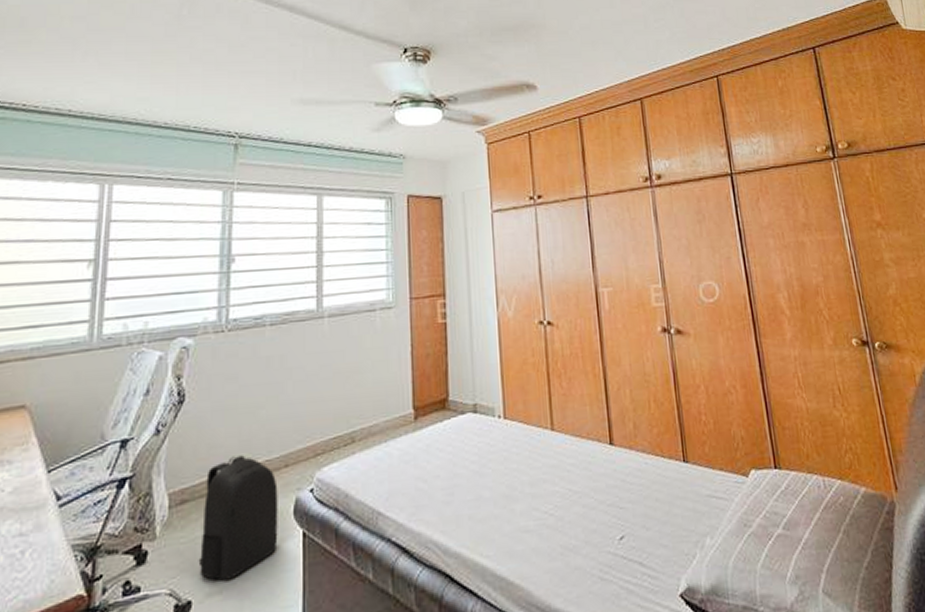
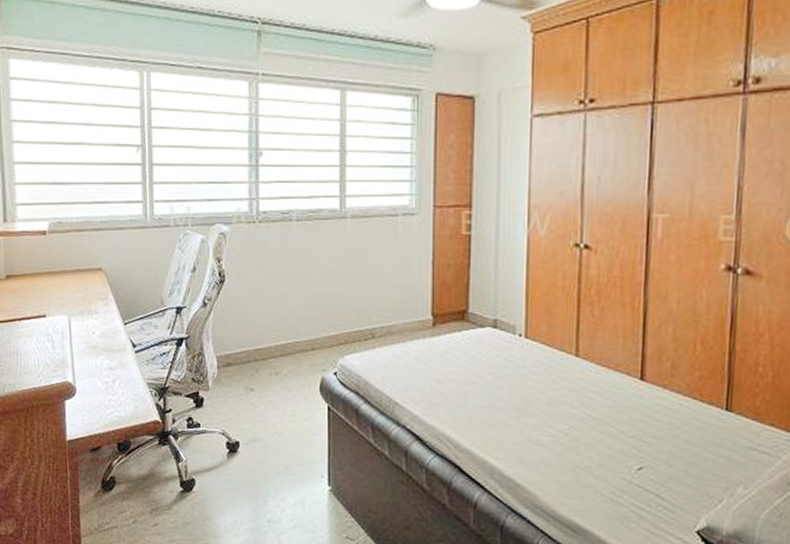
backpack: present [198,455,278,581] -> none [243,334,307,432]

